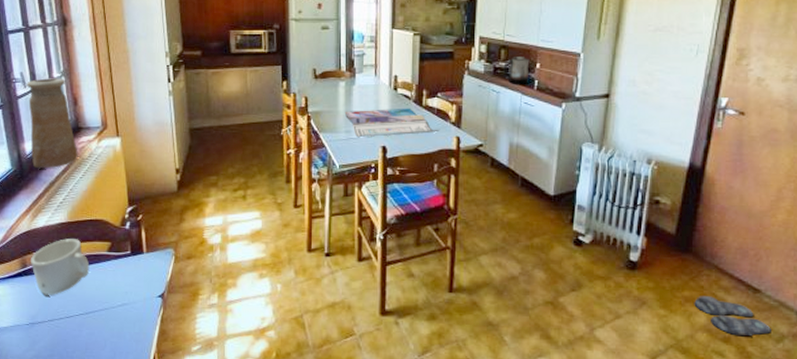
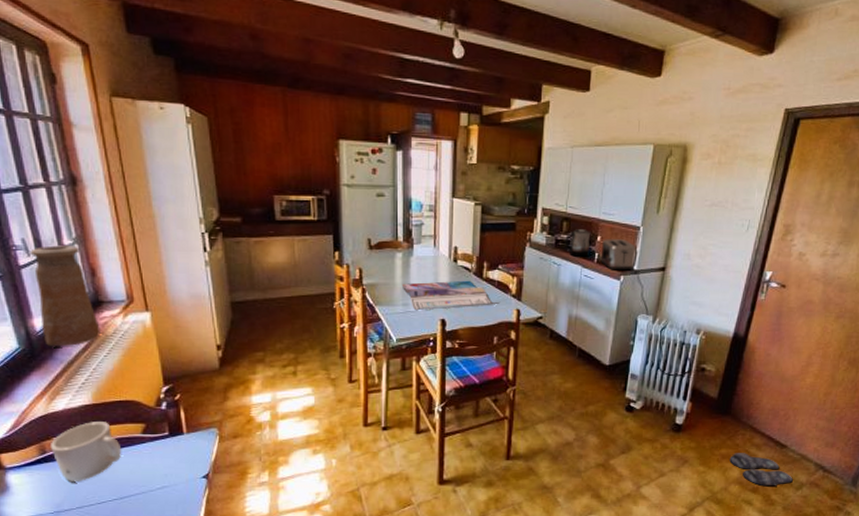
toaster: none [540,66,578,98] -> present [600,239,636,271]

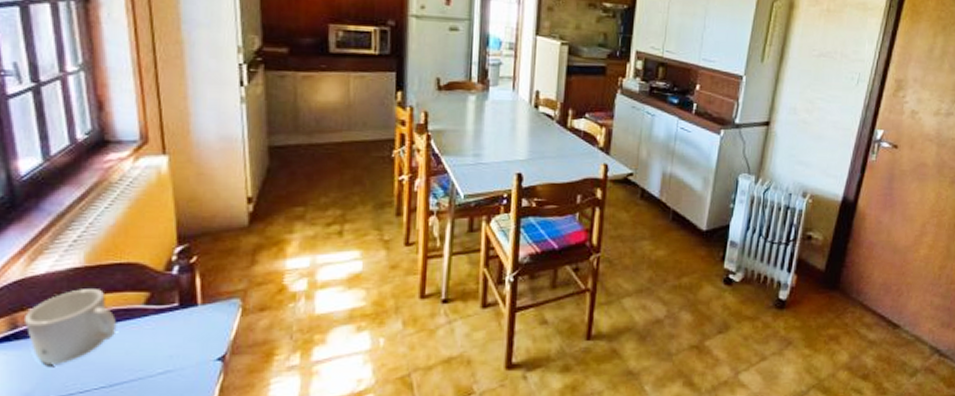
vase: present [30,245,101,347] -> none [22,72,103,195]
folded map: present [403,280,501,311] -> none [474,129,586,163]
kettle: present [565,229,591,257] -> none [660,76,689,107]
toaster: present [600,239,636,271] -> none [699,88,738,124]
slippers: present [729,453,793,487] -> none [838,333,906,373]

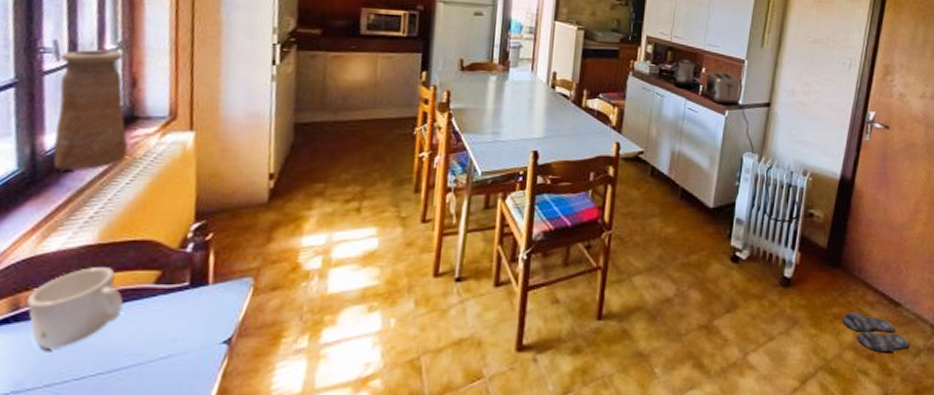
vase: none [22,72,103,195] -> present [53,49,129,171]
kettle: none [660,76,689,107] -> present [669,59,696,89]
toaster: none [699,88,738,124] -> present [705,71,741,105]
slippers: none [838,333,906,373] -> present [842,312,910,353]

